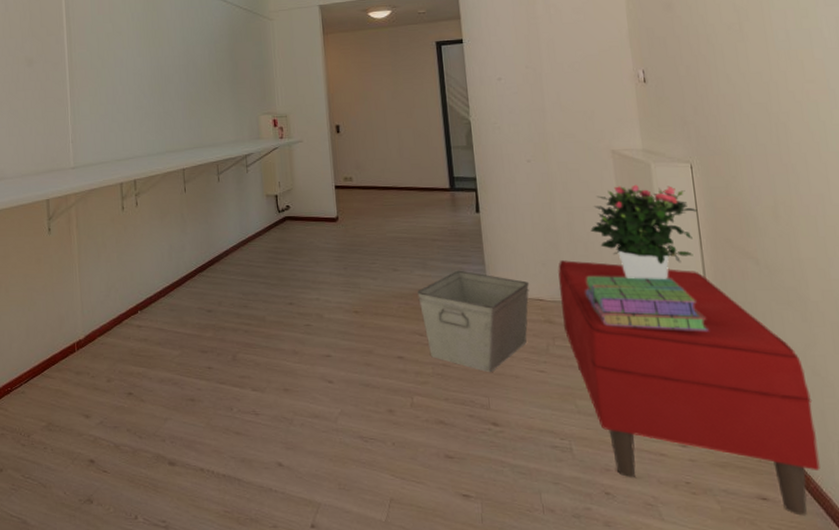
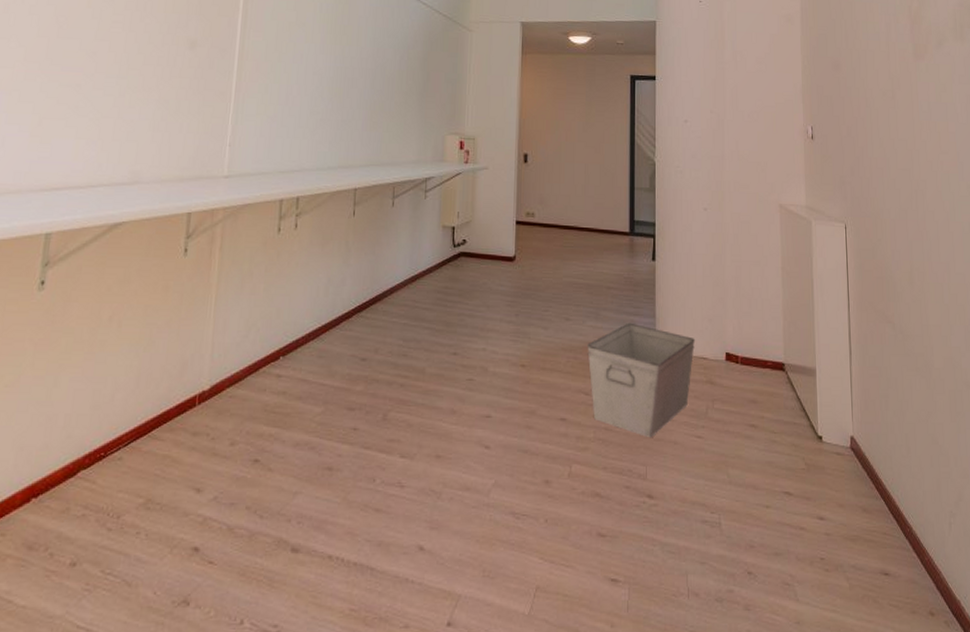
bench: present [558,260,820,516] -> none [722,316,934,591]
stack of books: present [585,276,709,331] -> none [745,335,850,396]
potted flower: present [590,184,698,279] -> none [755,241,848,341]

